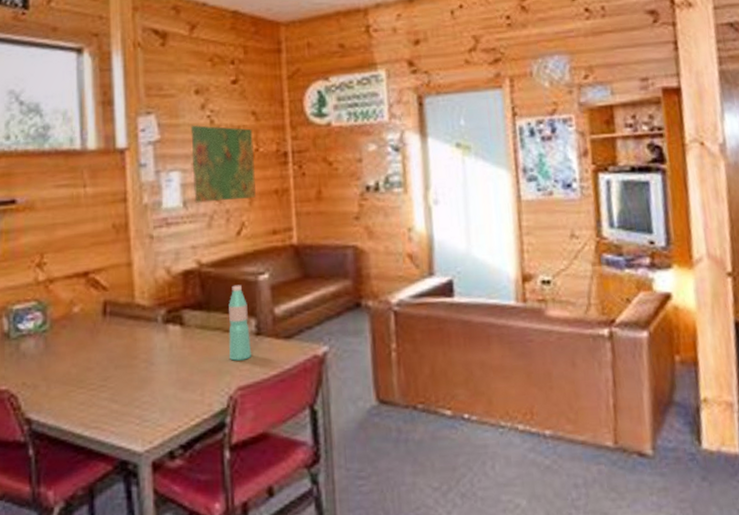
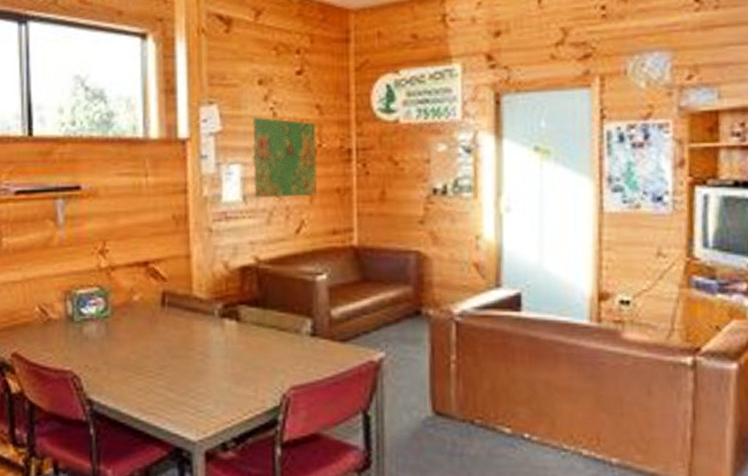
water bottle: present [228,285,251,361] -> none [284,284,306,360]

